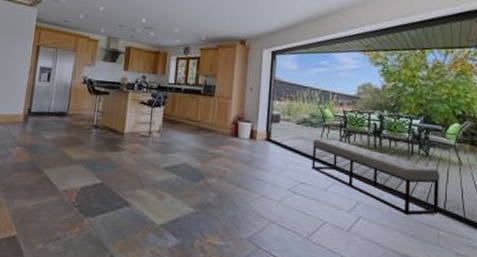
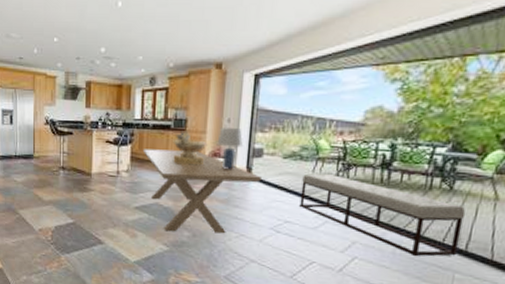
dining table: none [174,111,279,194] -> present [142,149,261,233]
birdbath: none [202,95,233,128] -> present [173,129,208,166]
lamp: none [241,95,264,134] -> present [217,128,244,170]

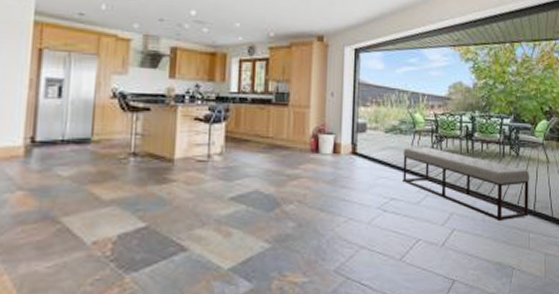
dining table: present [142,149,261,233] -> none [239,126,366,224]
birdbath: present [173,129,208,166] -> none [274,104,312,144]
lamp: present [217,128,244,170] -> none [321,102,348,147]

